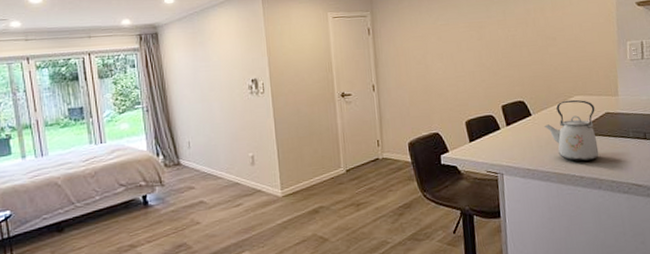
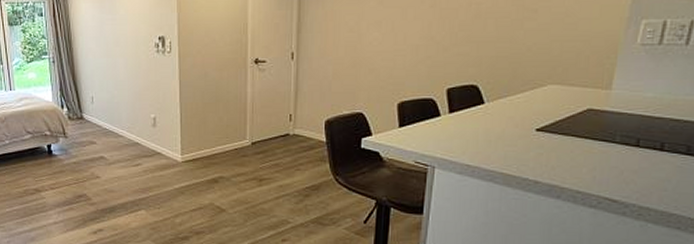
kettle: present [545,99,599,162] -> none [499,89,574,165]

